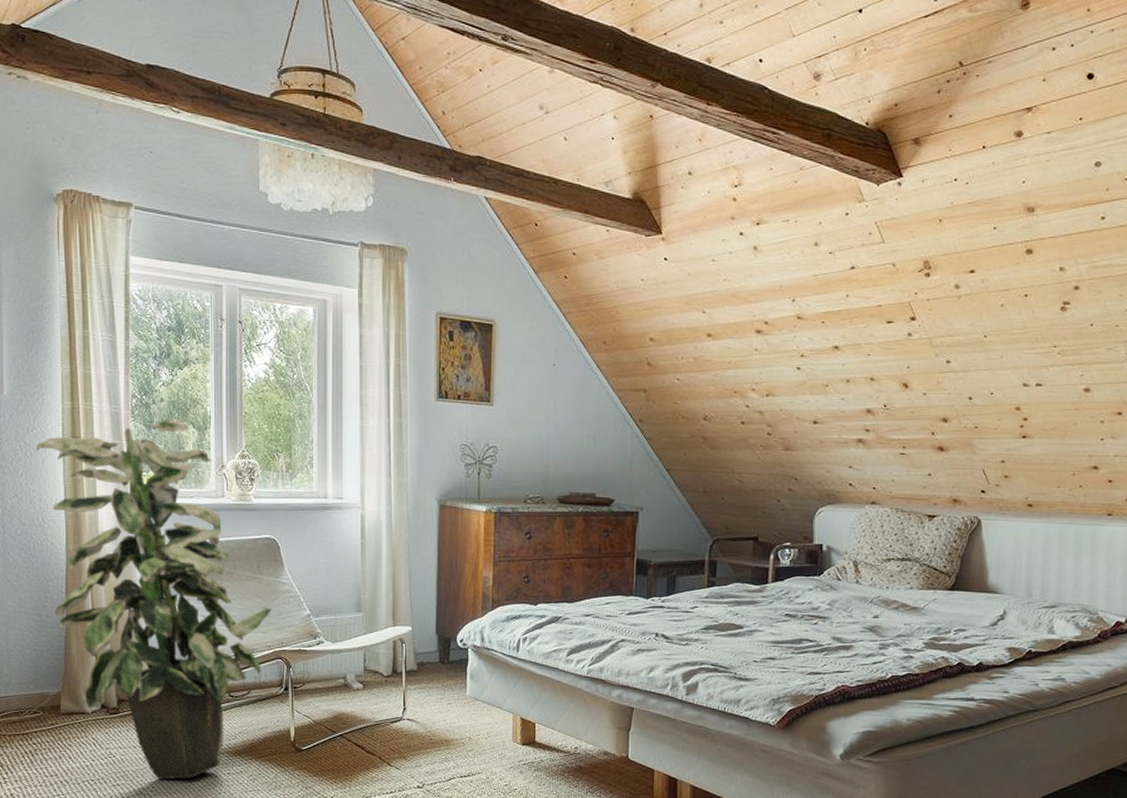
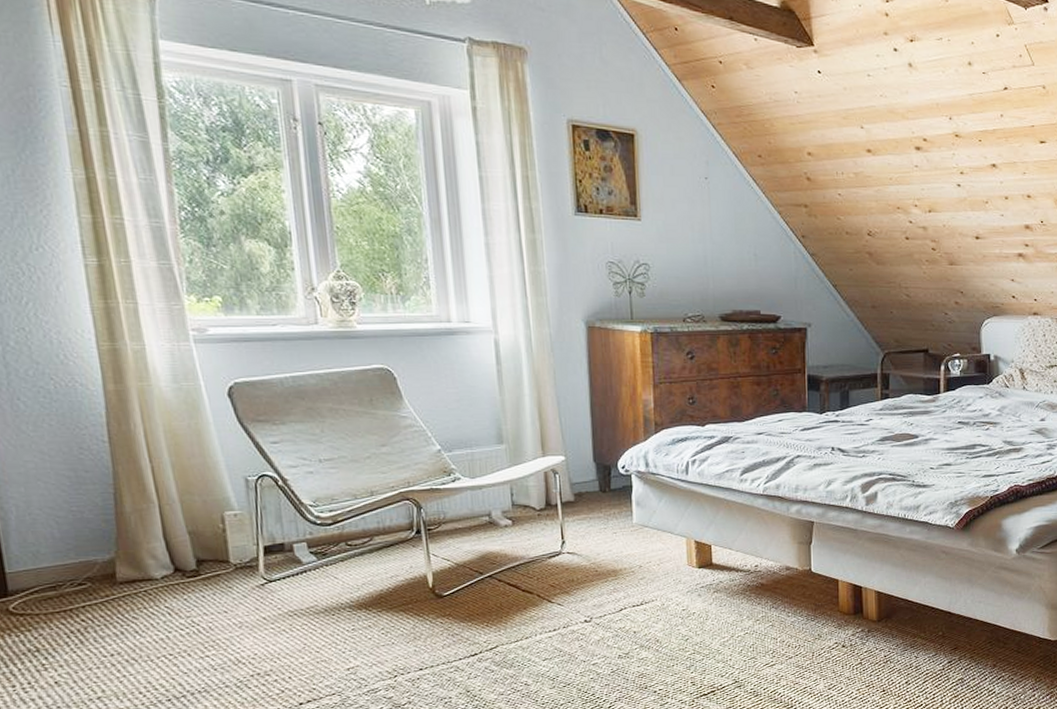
indoor plant: present [36,420,271,780] -> none [45,236,392,645]

